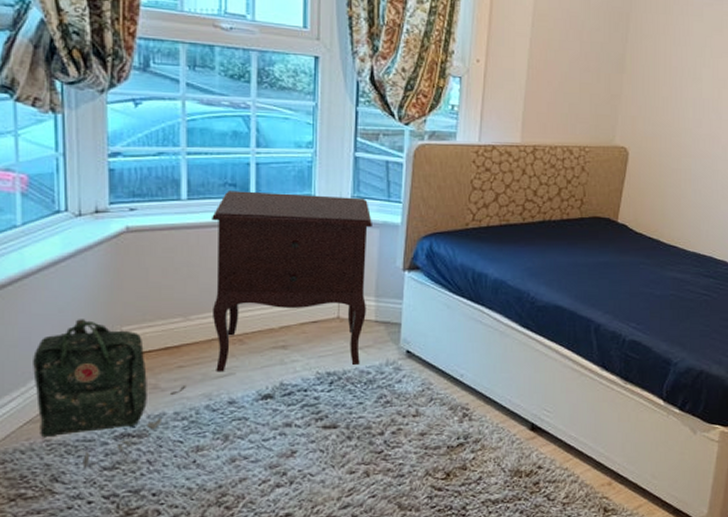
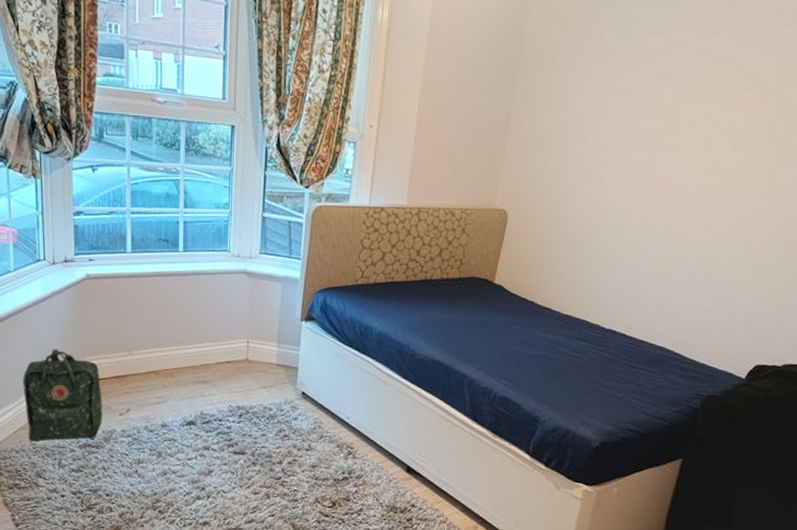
nightstand: present [212,191,372,372] -> none [149,245,276,401]

